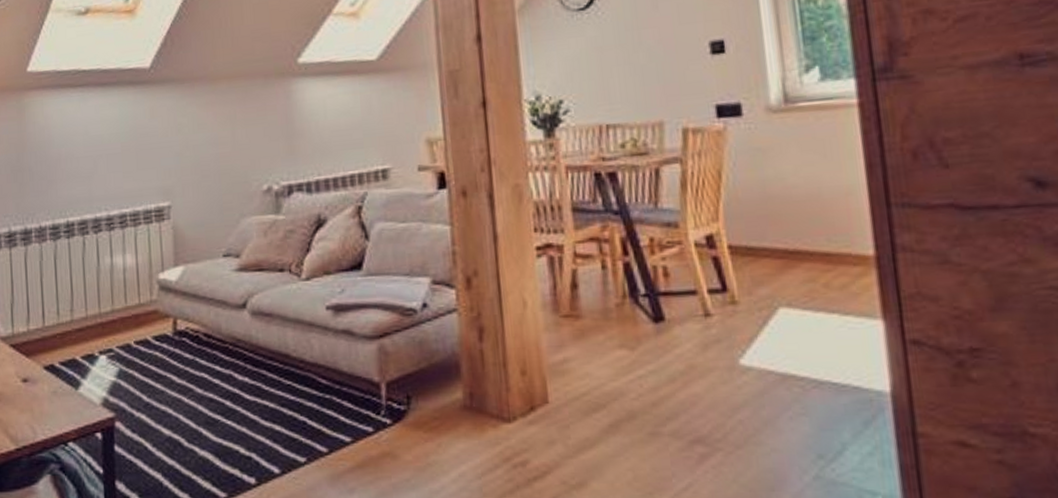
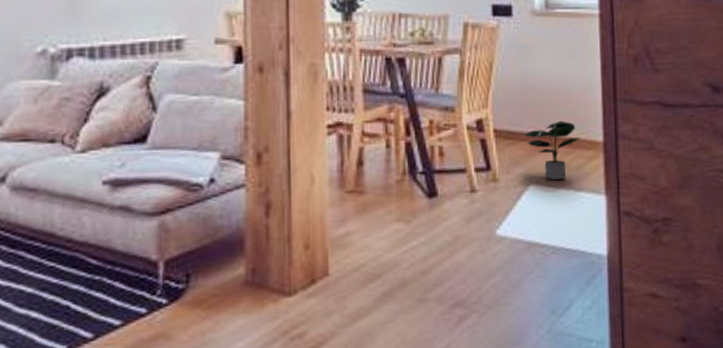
potted plant: none [765,232,843,302] -> present [523,120,581,180]

